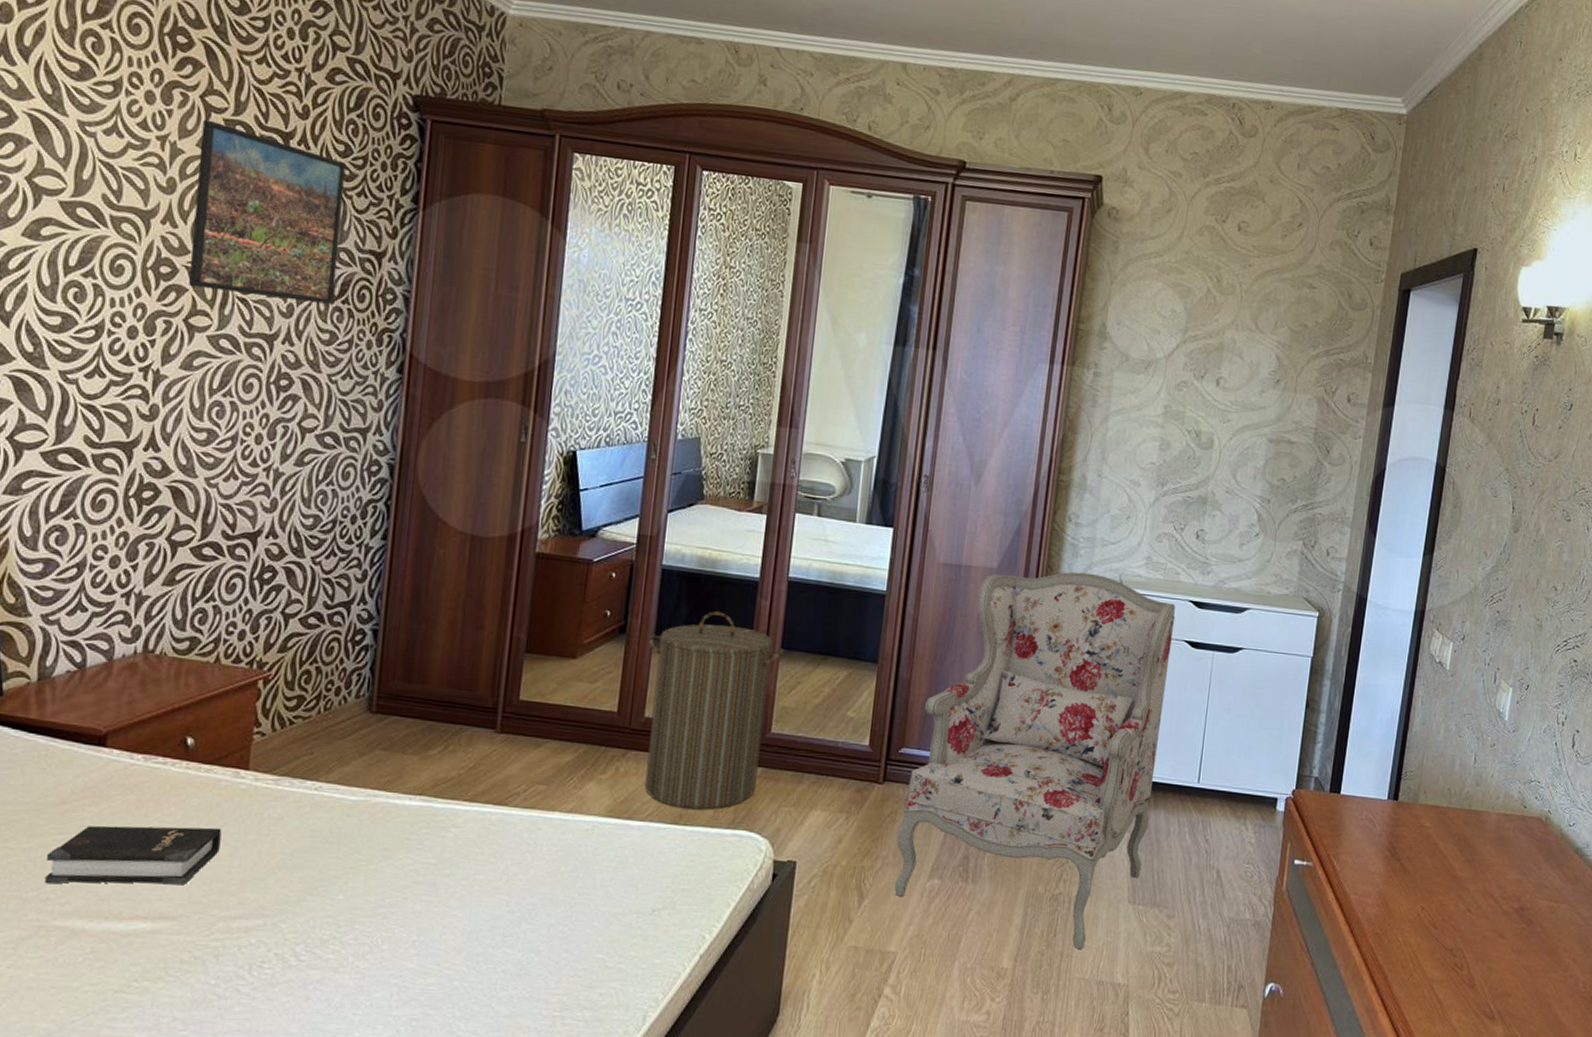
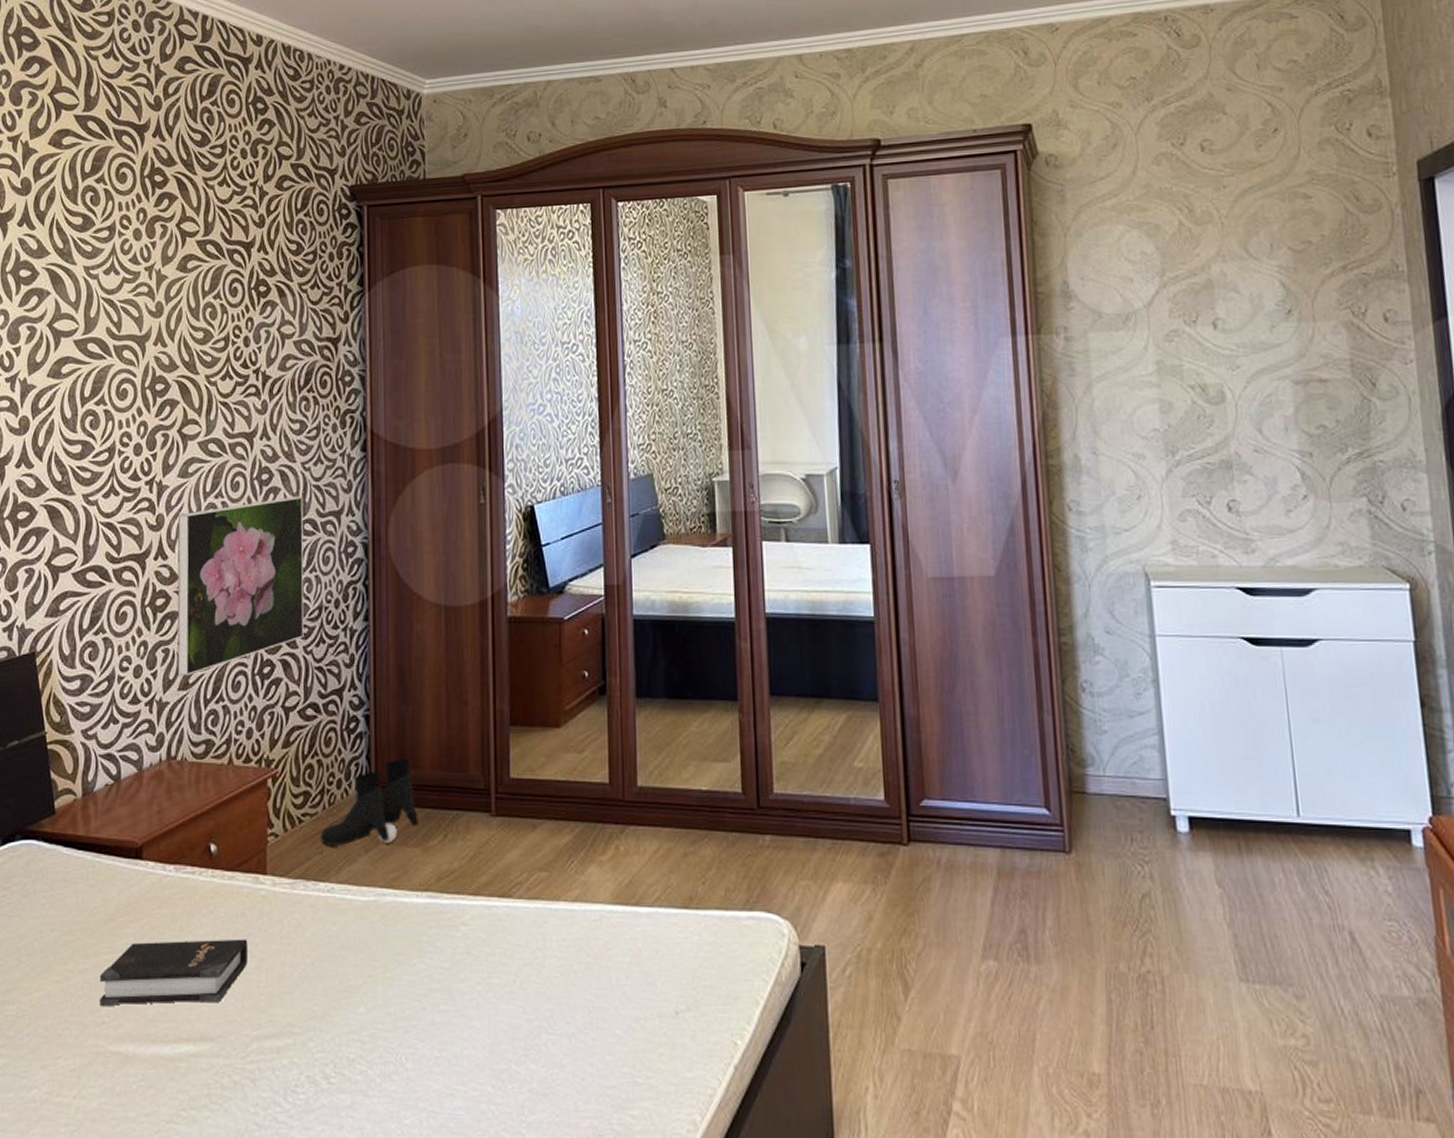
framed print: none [162,406,326,573] -> present [177,497,304,677]
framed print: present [189,119,346,305] -> none [179,244,300,399]
boots: none [311,673,420,749] -> present [320,759,418,846]
laundry hamper: present [644,611,785,809] -> none [630,660,774,888]
armchair: present [894,572,1175,949] -> none [936,568,1248,1045]

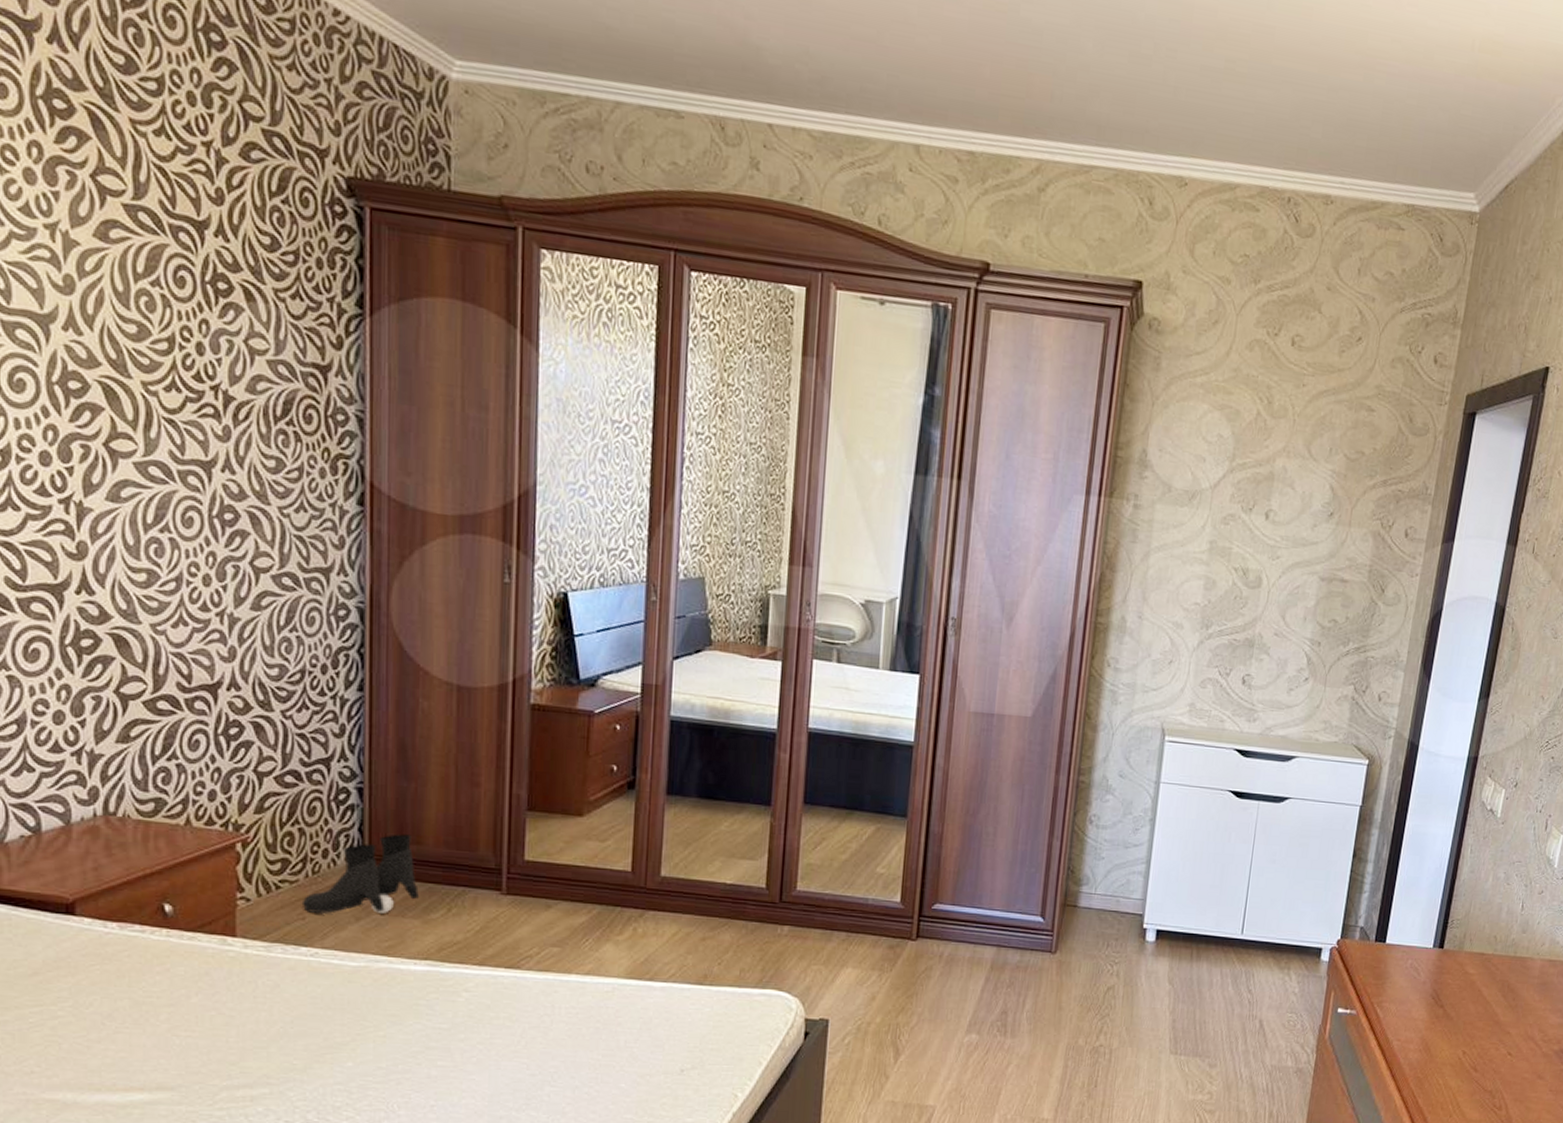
hardback book: present [100,939,248,1007] -> none [26,996,214,1057]
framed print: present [177,497,304,677] -> none [107,543,282,729]

